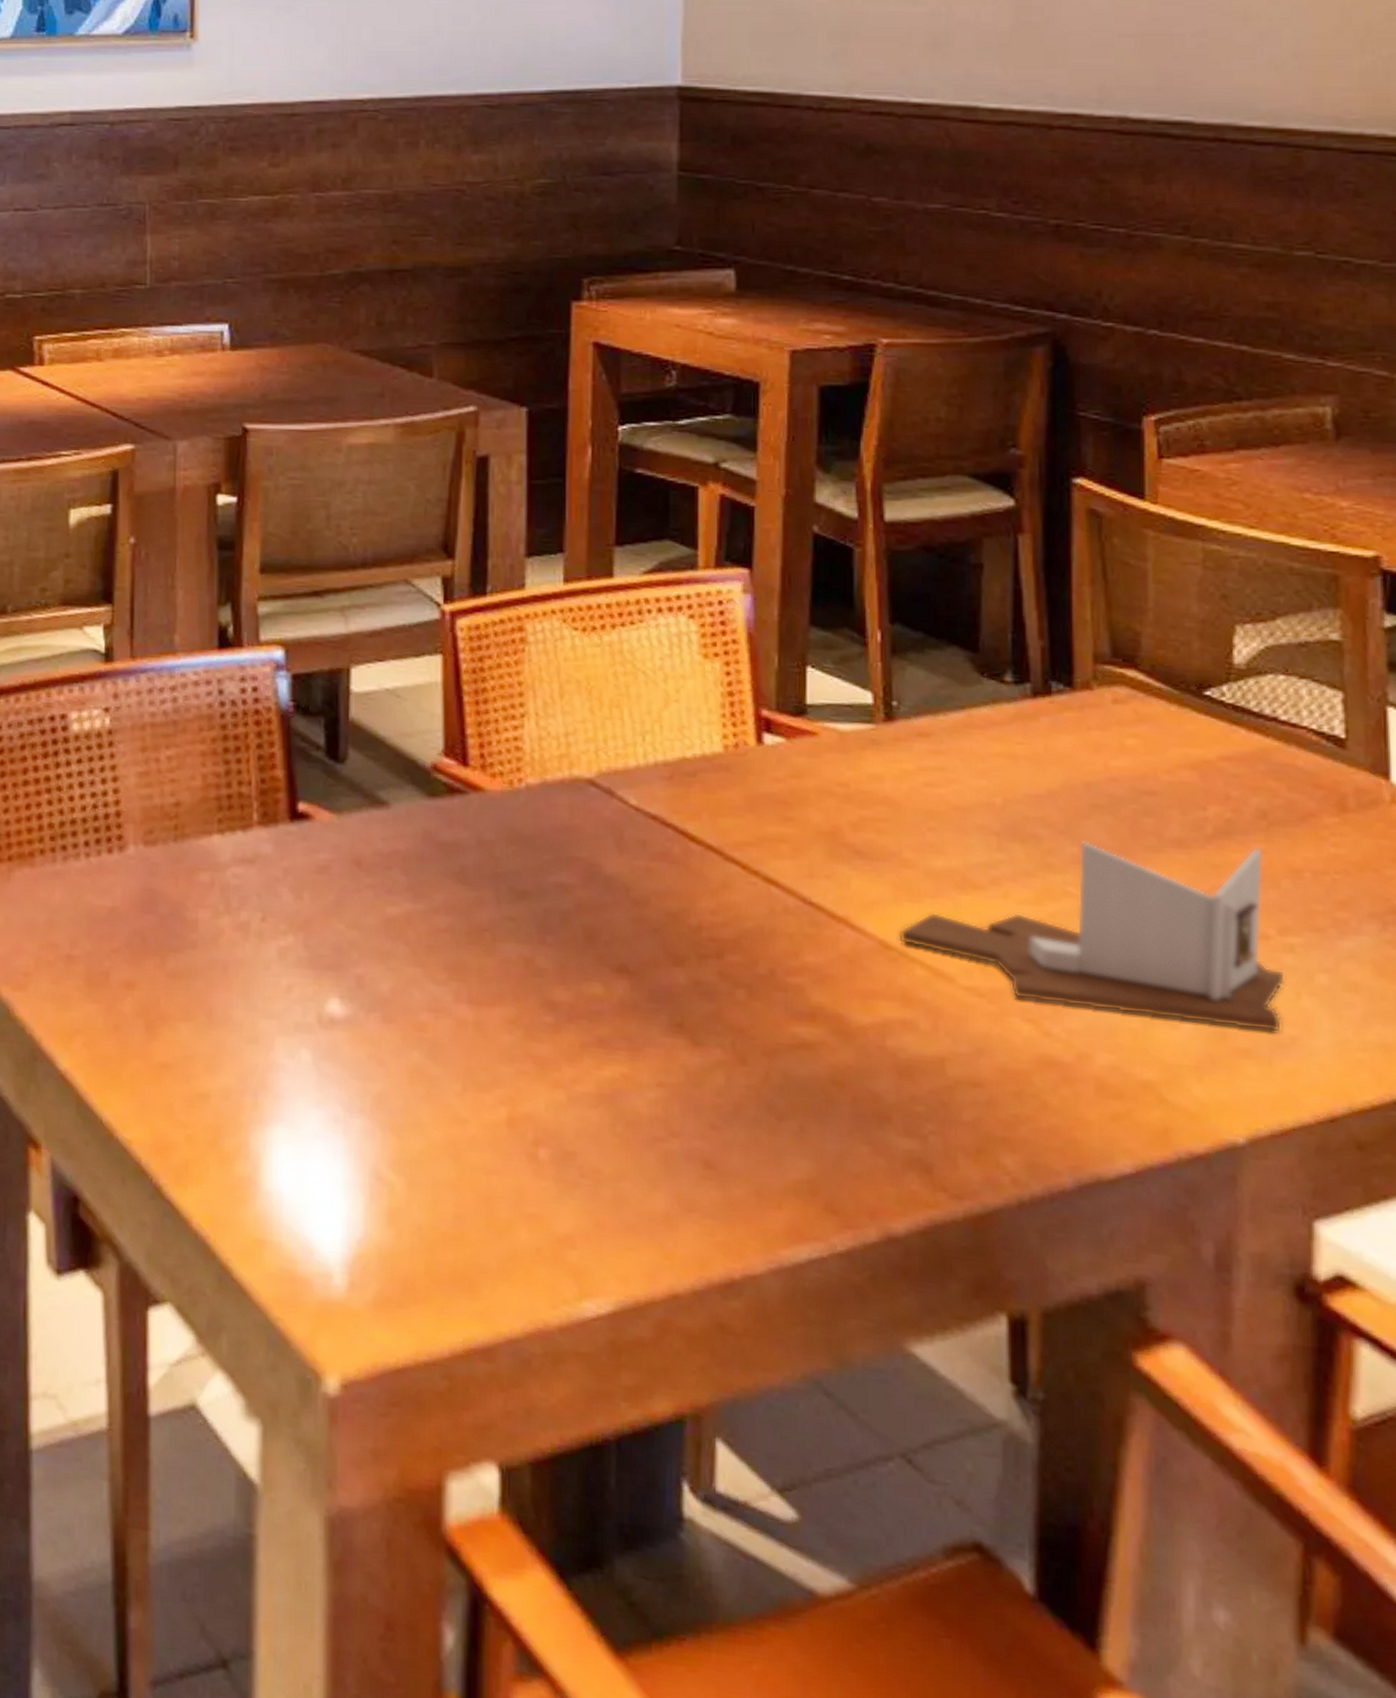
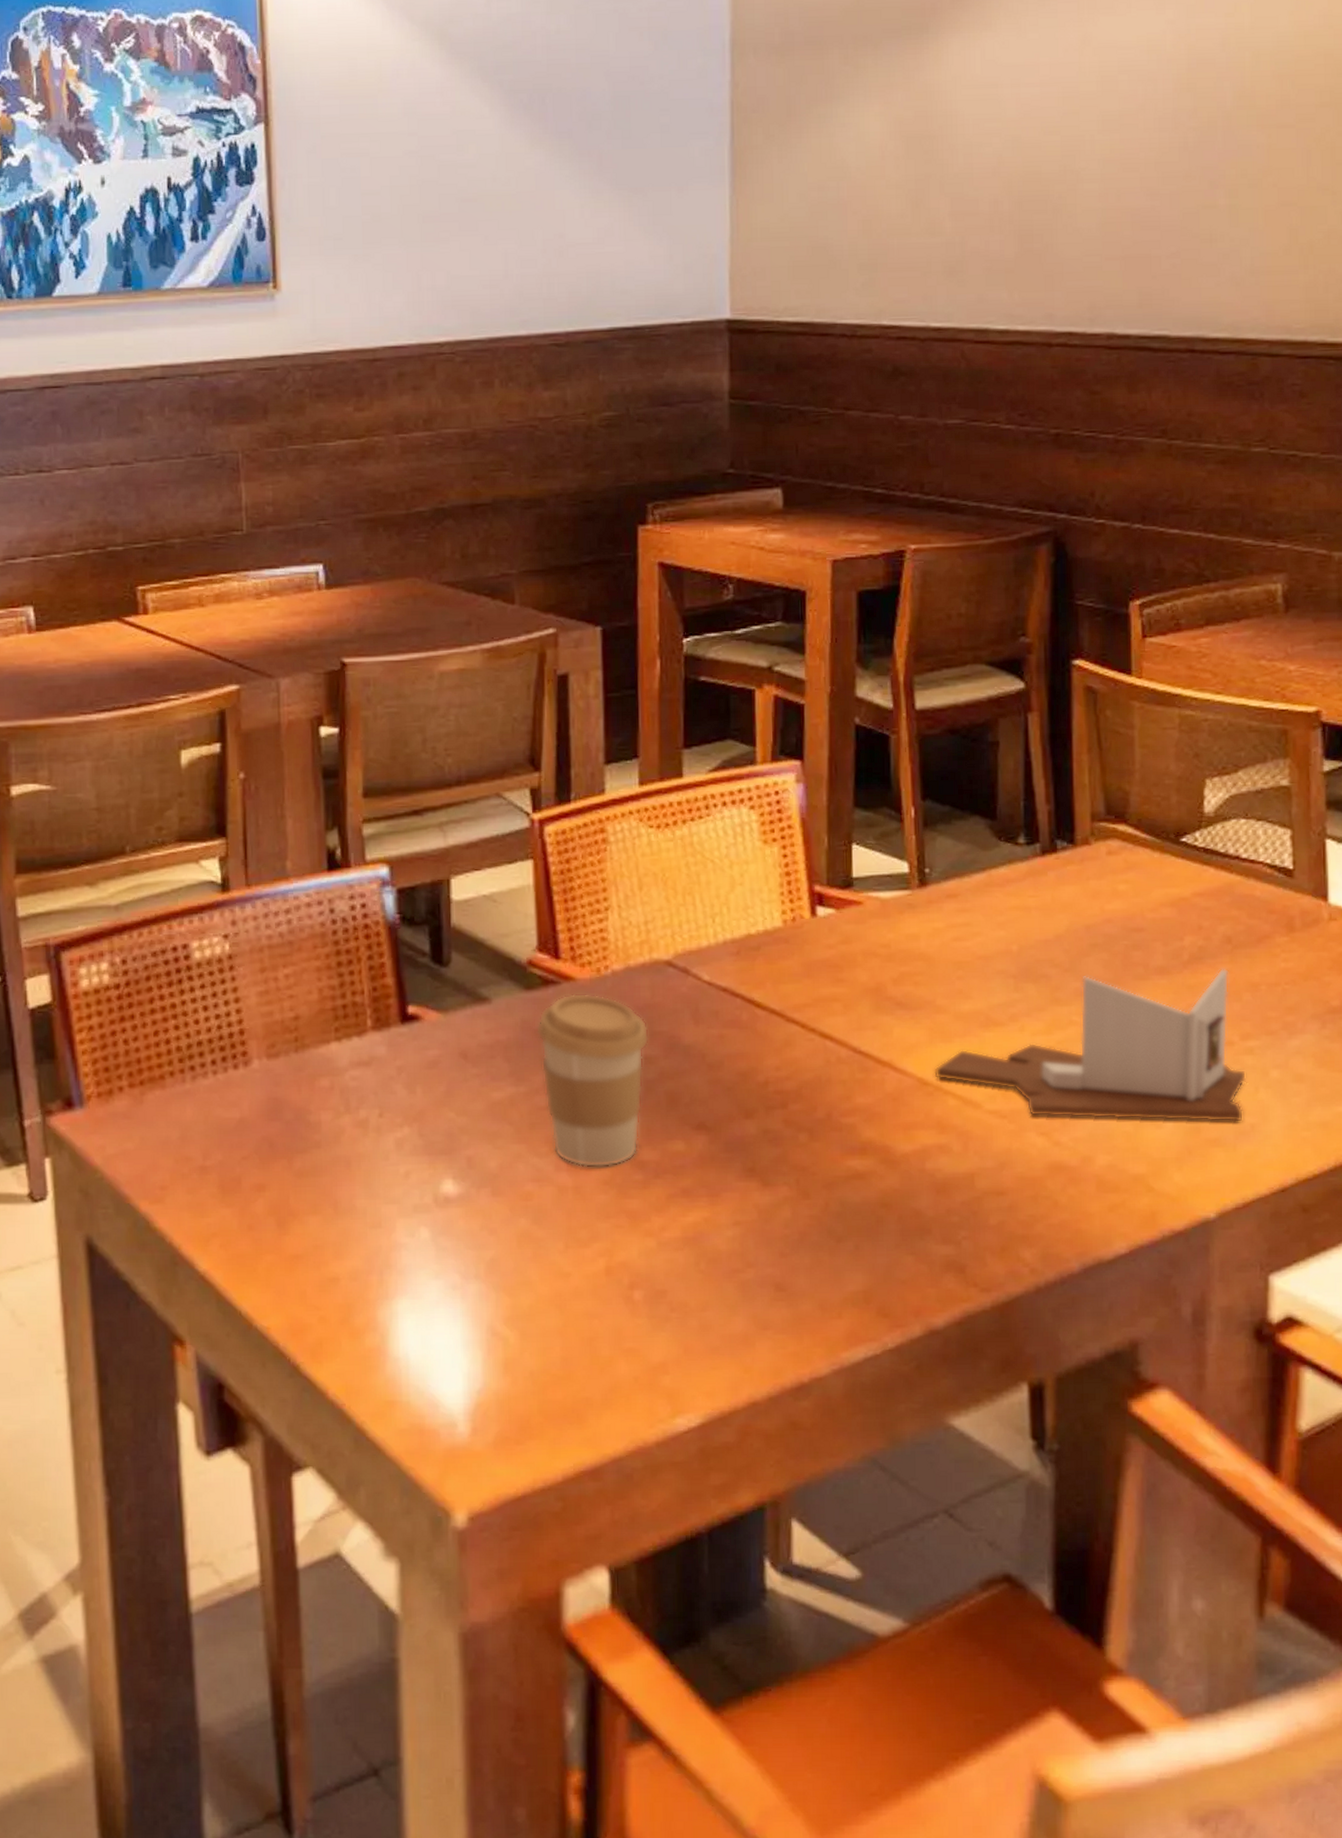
coffee cup: none [438,805,566,1005] -> present [535,993,649,1168]

